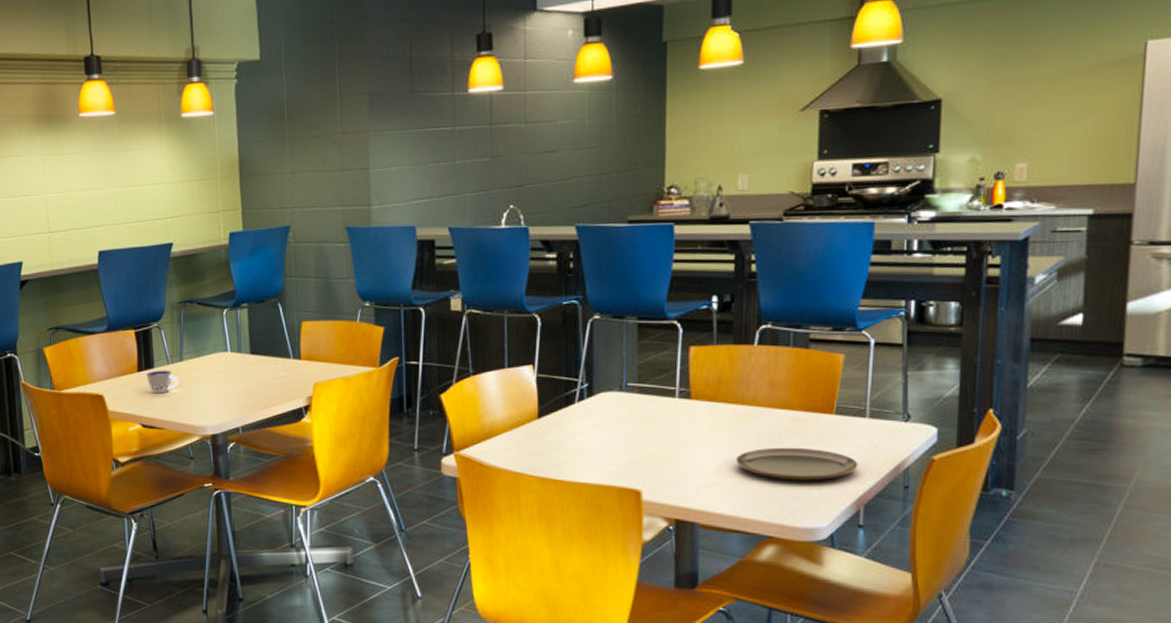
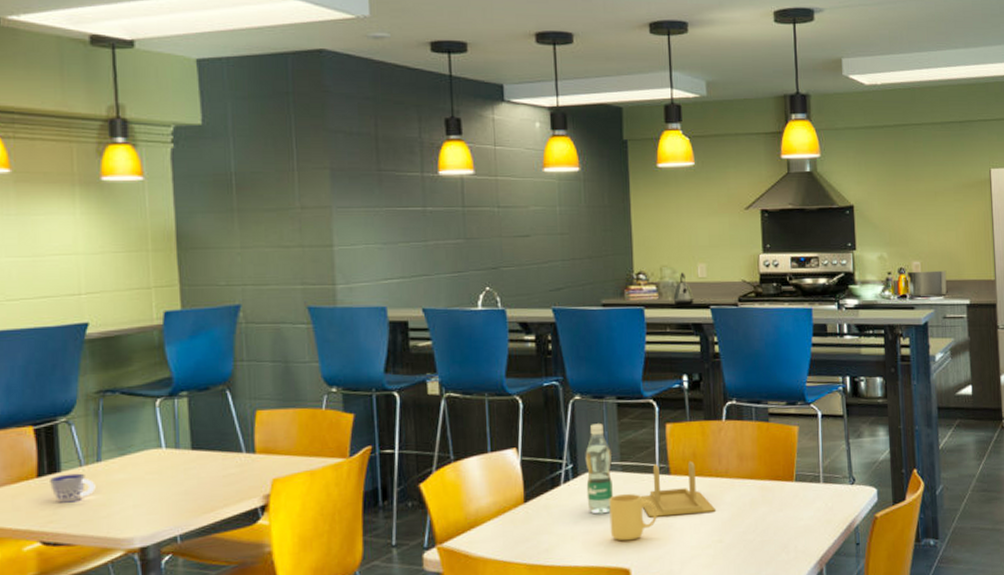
bottle: none [601,344,629,434] -> present [585,423,613,514]
mug: none [623,415,674,463] -> present [609,493,657,541]
napkin holder: none [657,386,739,441] -> present [640,460,715,517]
plate: present [736,447,858,481] -> none [715,514,818,547]
toaster: none [1004,173,1064,208] -> present [907,270,948,298]

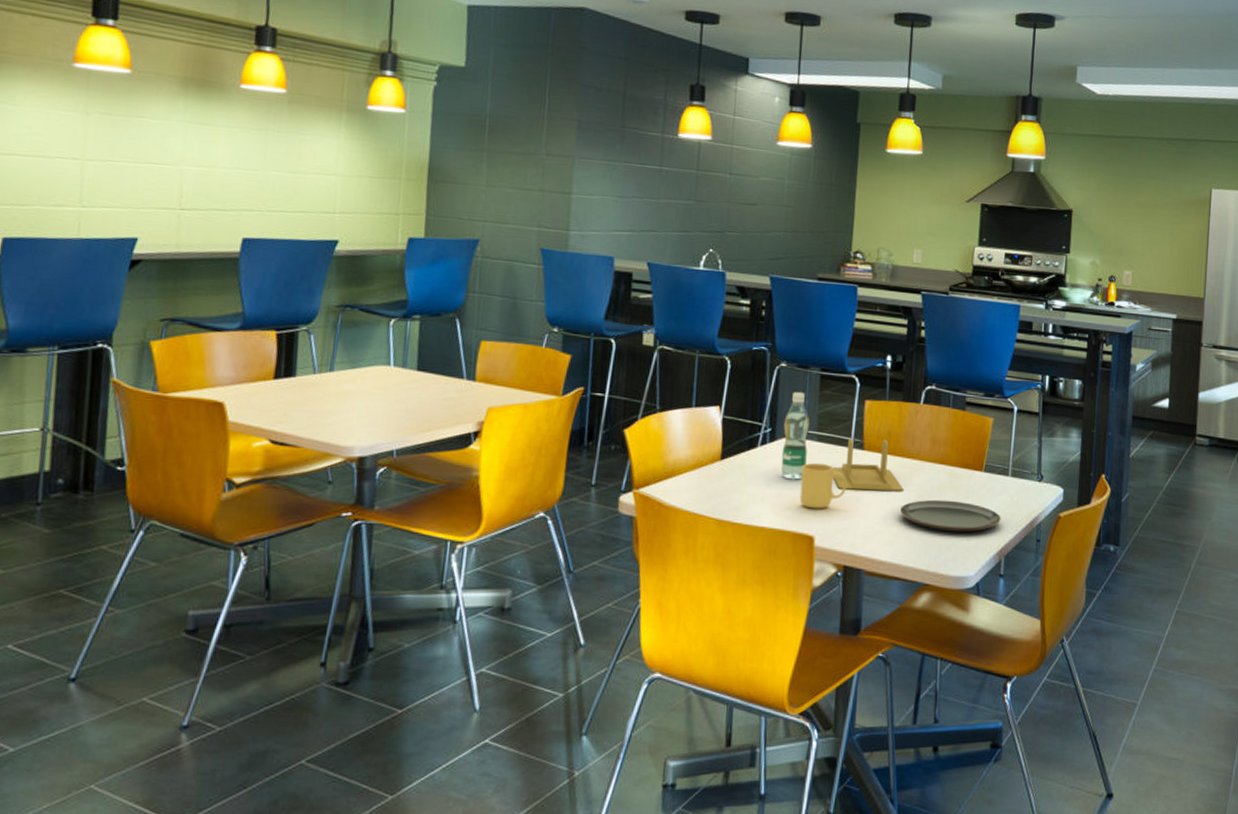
cup: present [50,473,96,503] -> none [284,379,326,407]
kettle: present [673,272,694,306] -> none [886,256,907,289]
plate: none [715,514,818,547] -> present [900,499,1001,532]
toaster: present [907,270,948,298] -> none [1115,280,1157,309]

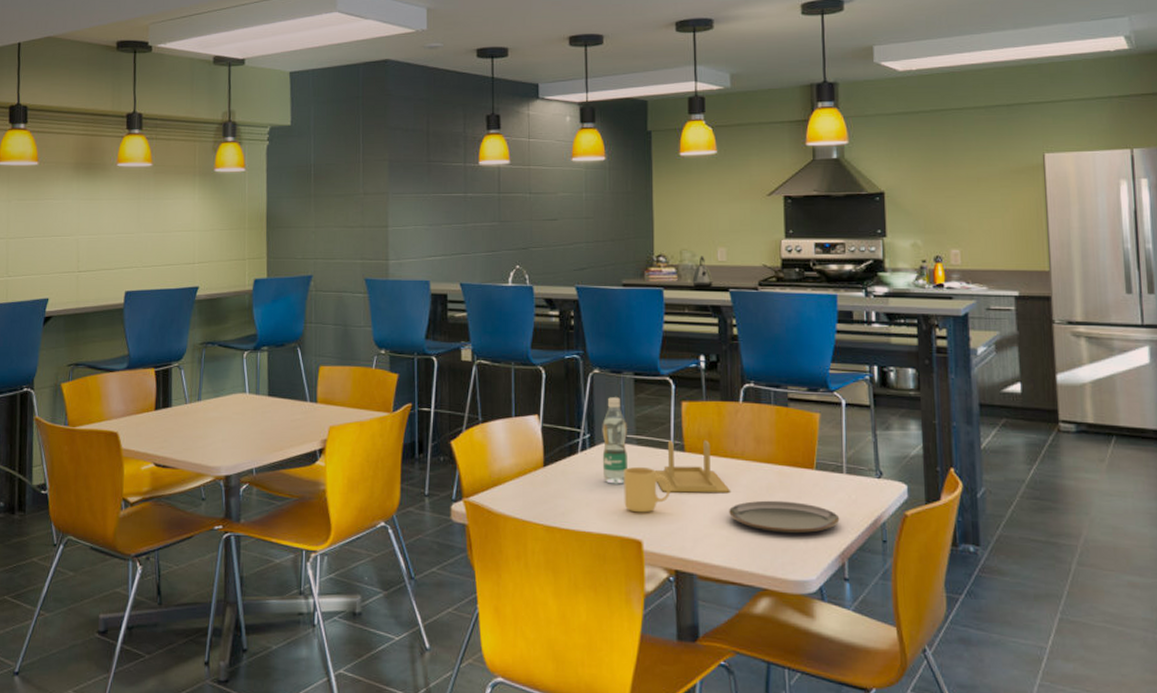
kettle: none [886,256,907,289] -> present [692,256,713,288]

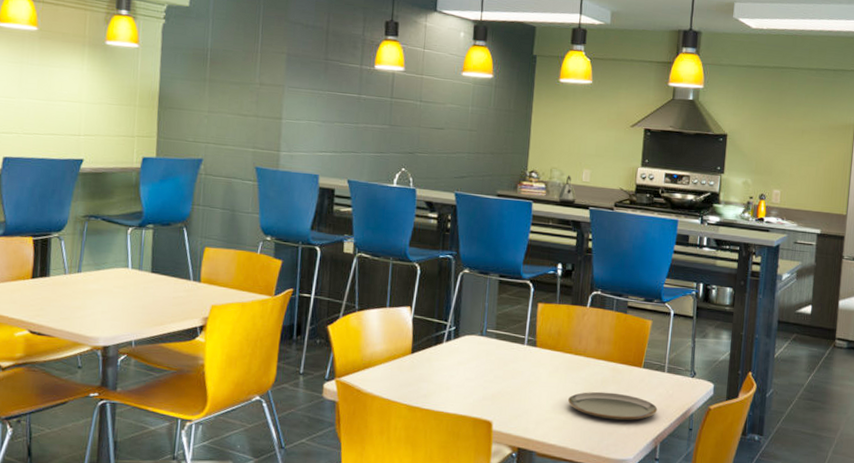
bottle: present [602,397,627,484] -> none [463,295,489,372]
mug: present [623,466,671,513] -> none [479,357,521,398]
napkin holder: present [654,440,730,493] -> none [508,336,571,384]

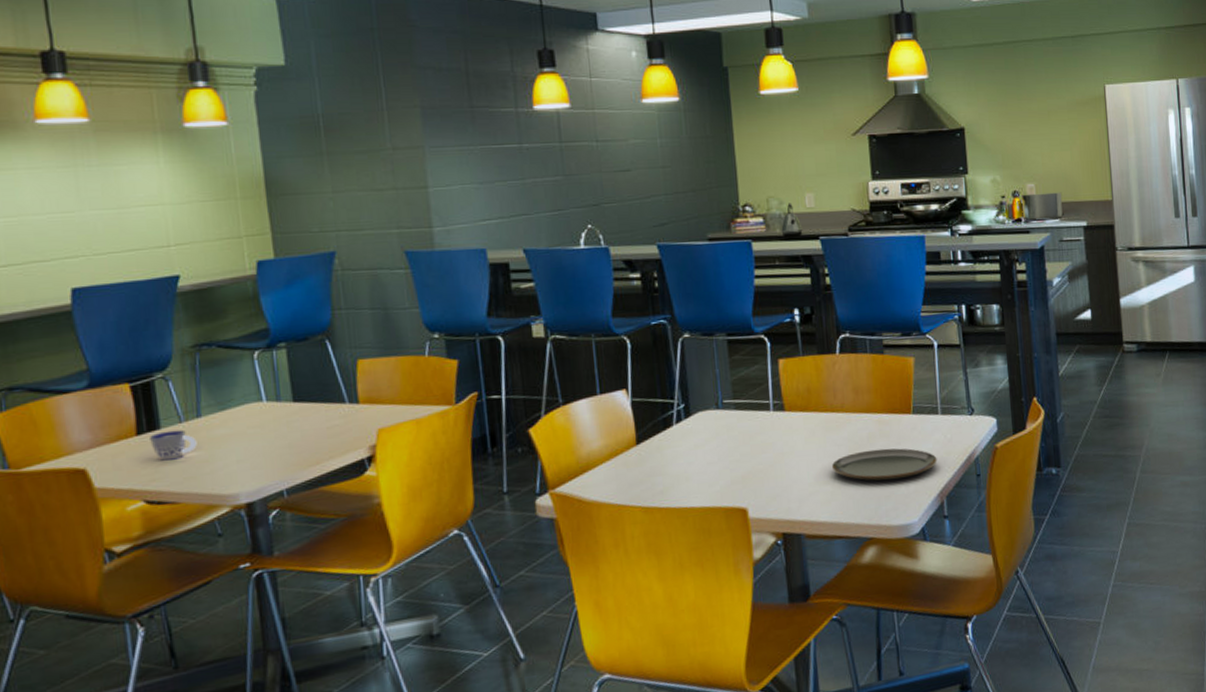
cup: none [40,279,75,302] -> present [150,429,197,461]
toaster: none [765,198,803,225] -> present [1021,192,1064,222]

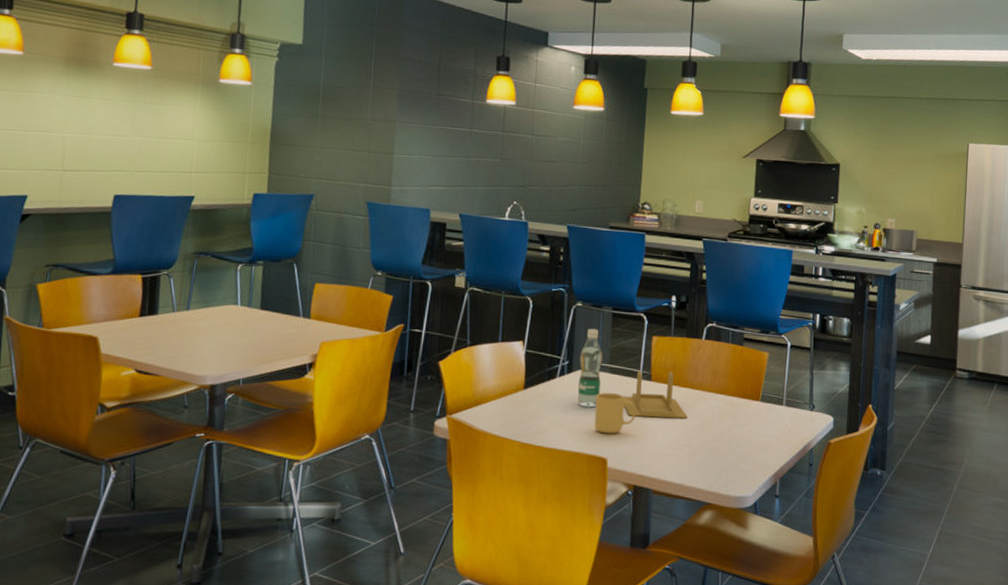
cup: present [150,429,197,461] -> none [148,317,183,341]
bottle: none [696,361,727,454] -> present [577,328,603,408]
mug: none [723,431,773,480] -> present [594,392,636,434]
napkin holder: none [755,396,832,455] -> present [623,370,687,418]
kettle: present [781,203,803,238] -> none [671,206,690,236]
plate: present [832,448,937,481] -> none [685,426,777,456]

